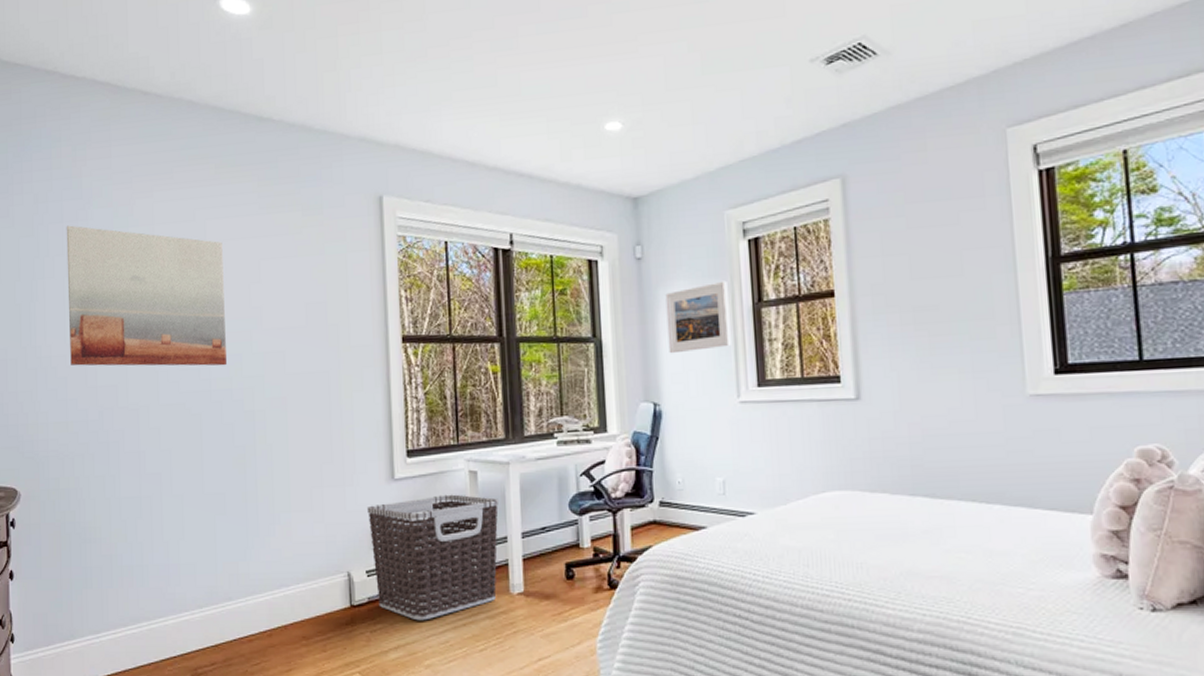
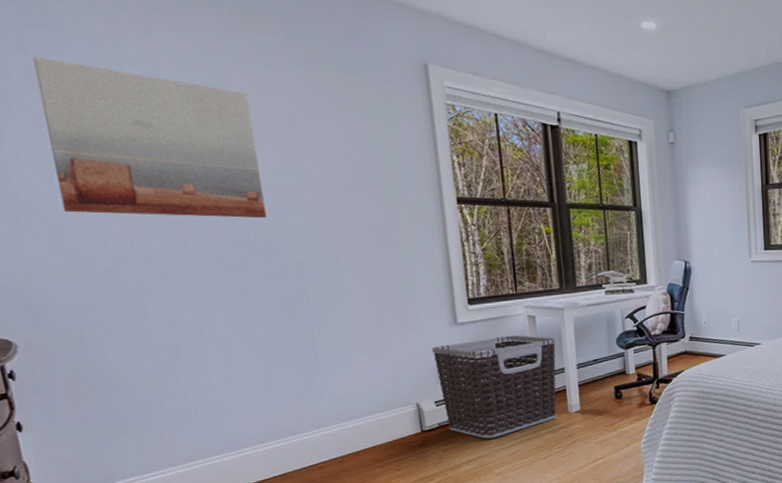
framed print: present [665,280,731,354] -> none [694,166,745,223]

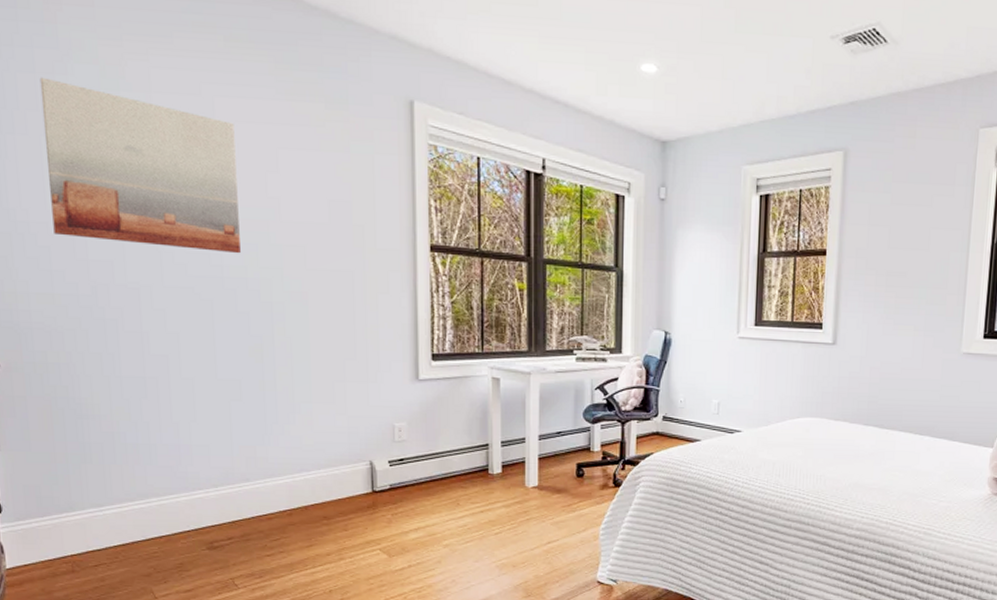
clothes hamper: present [432,335,557,439] -> none [391,397,518,507]

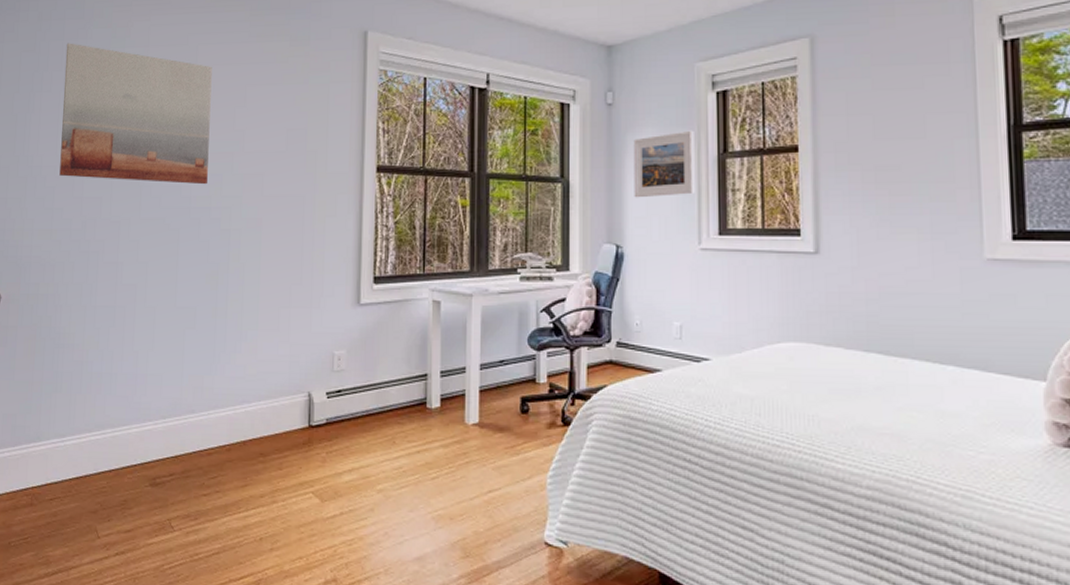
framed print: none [682,229,738,290] -> present [633,130,695,198]

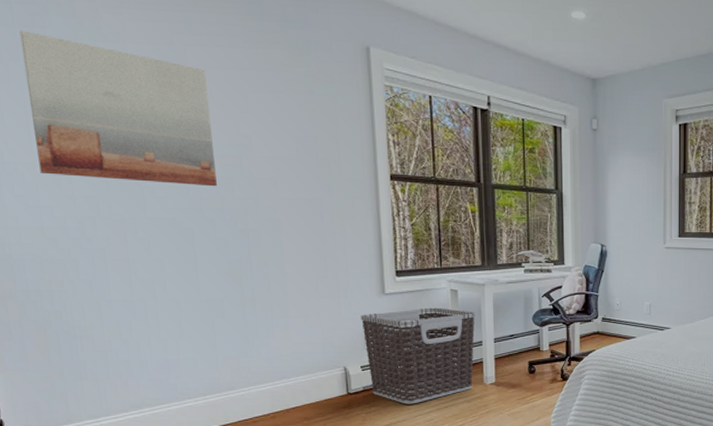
clothes hamper: none [332,322,459,445] -> present [361,307,475,405]
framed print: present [633,130,695,198] -> none [614,154,662,208]

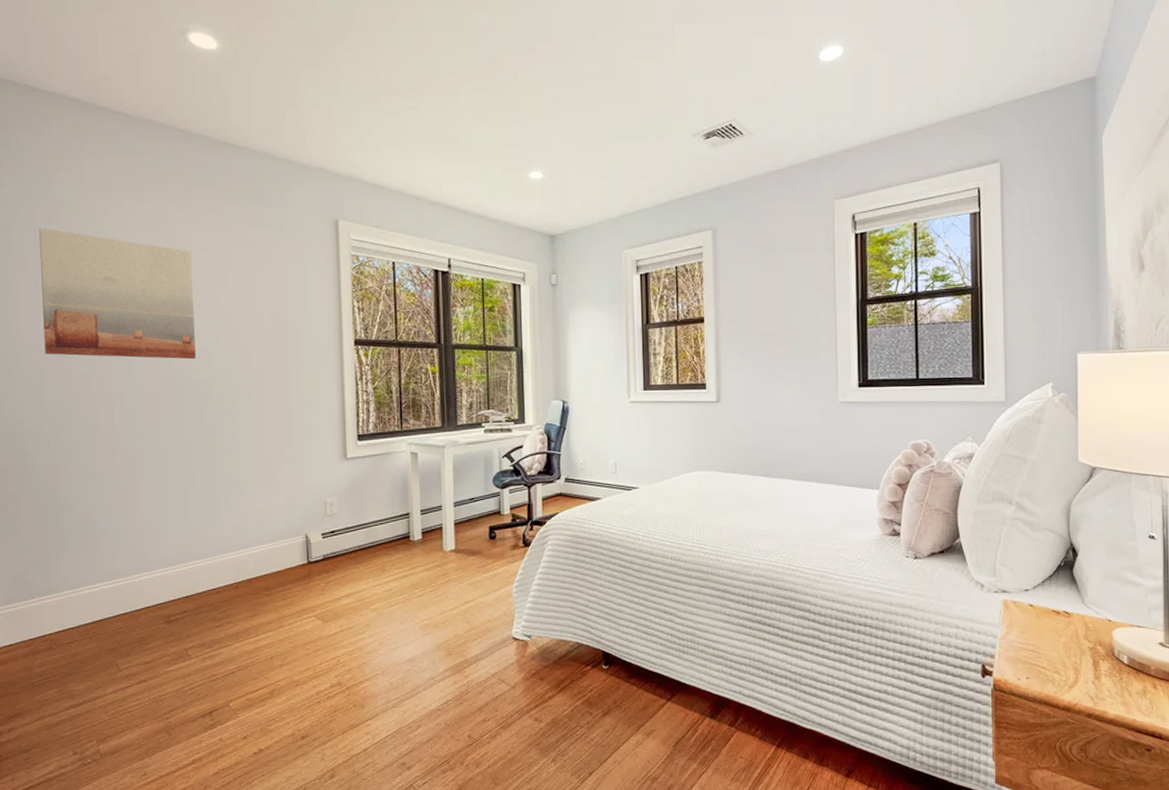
clothes hamper: present [361,307,475,405] -> none [323,471,435,574]

